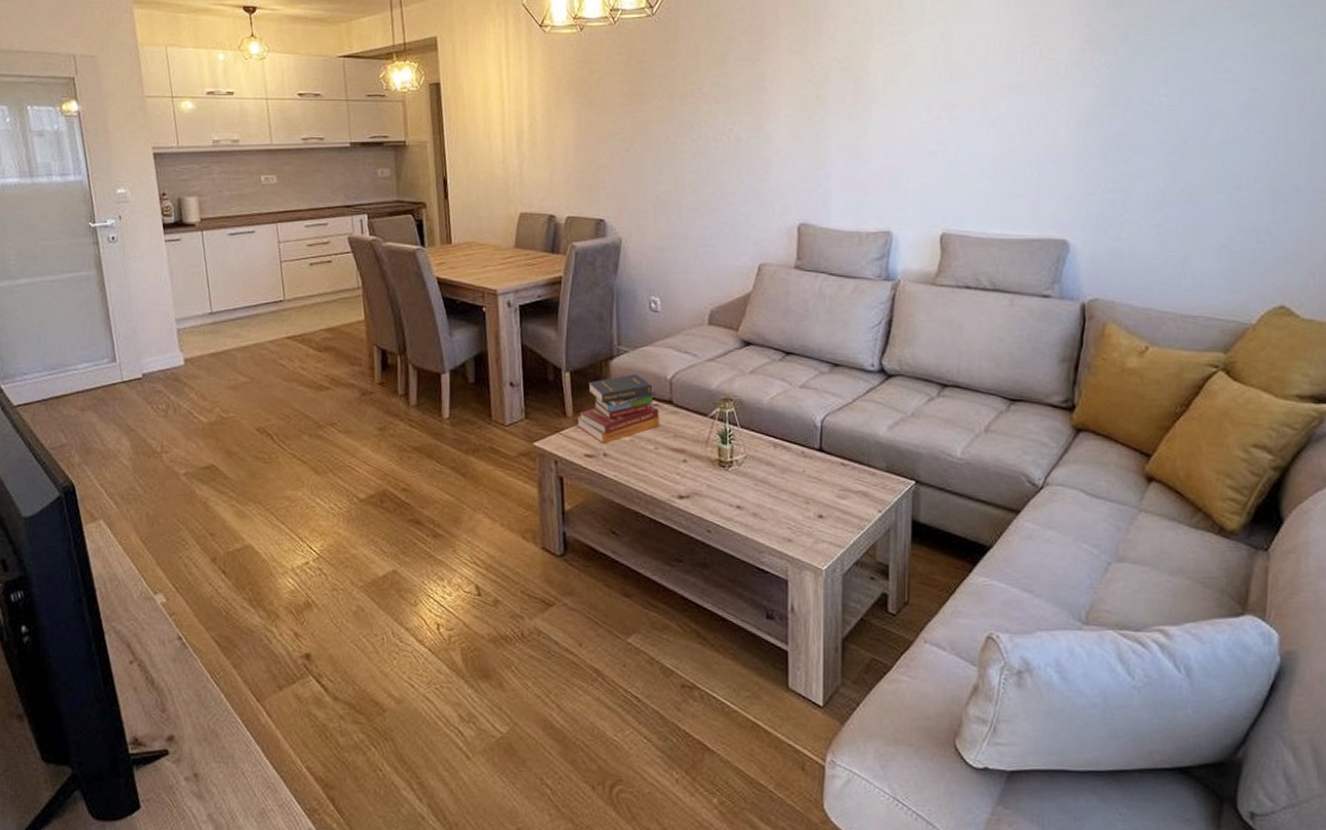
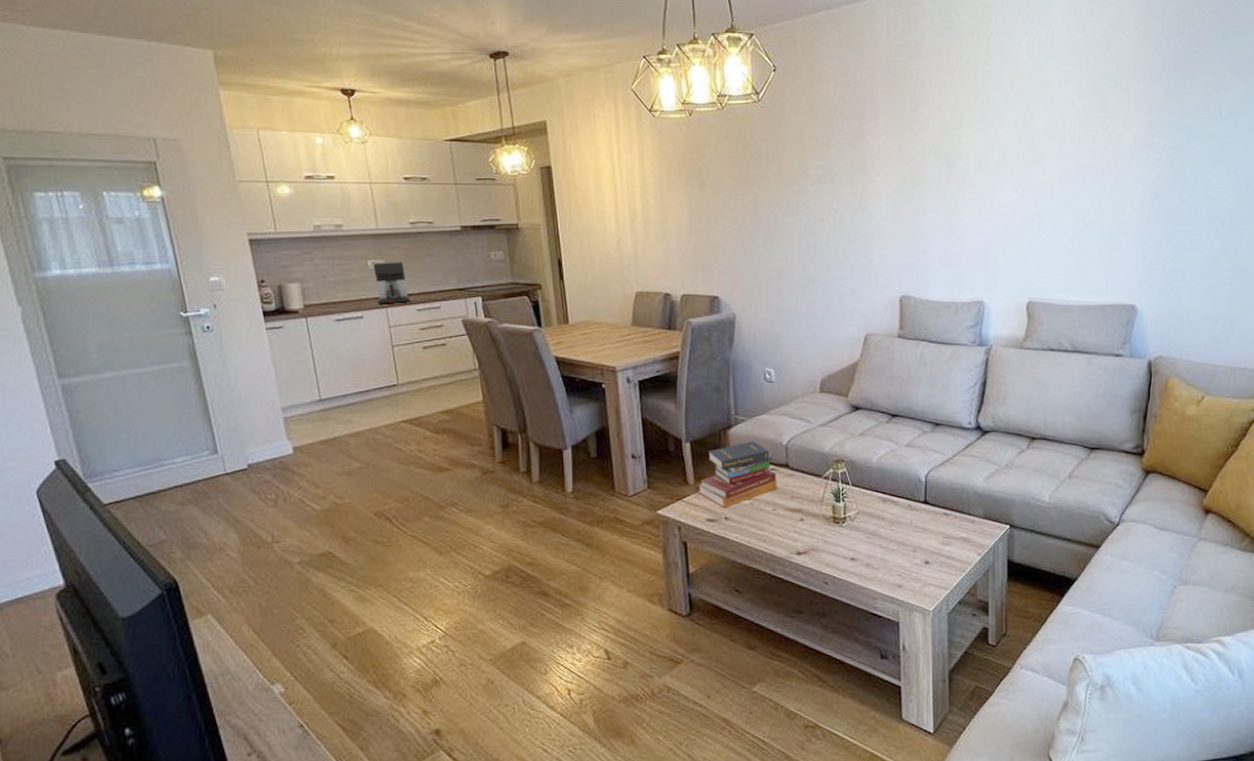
coffee maker: none [266,177,299,220] -> present [373,262,410,304]

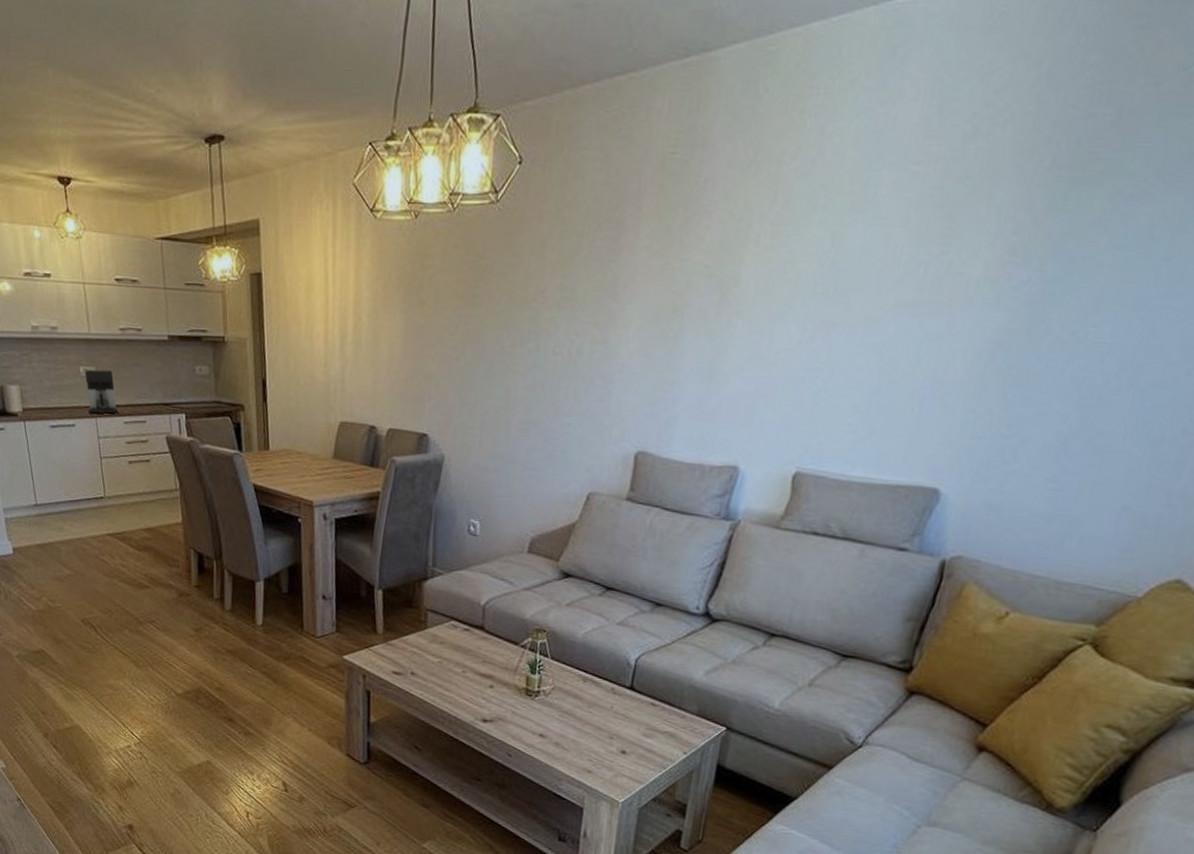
books: present [699,441,778,508] -> none [387,596,470,663]

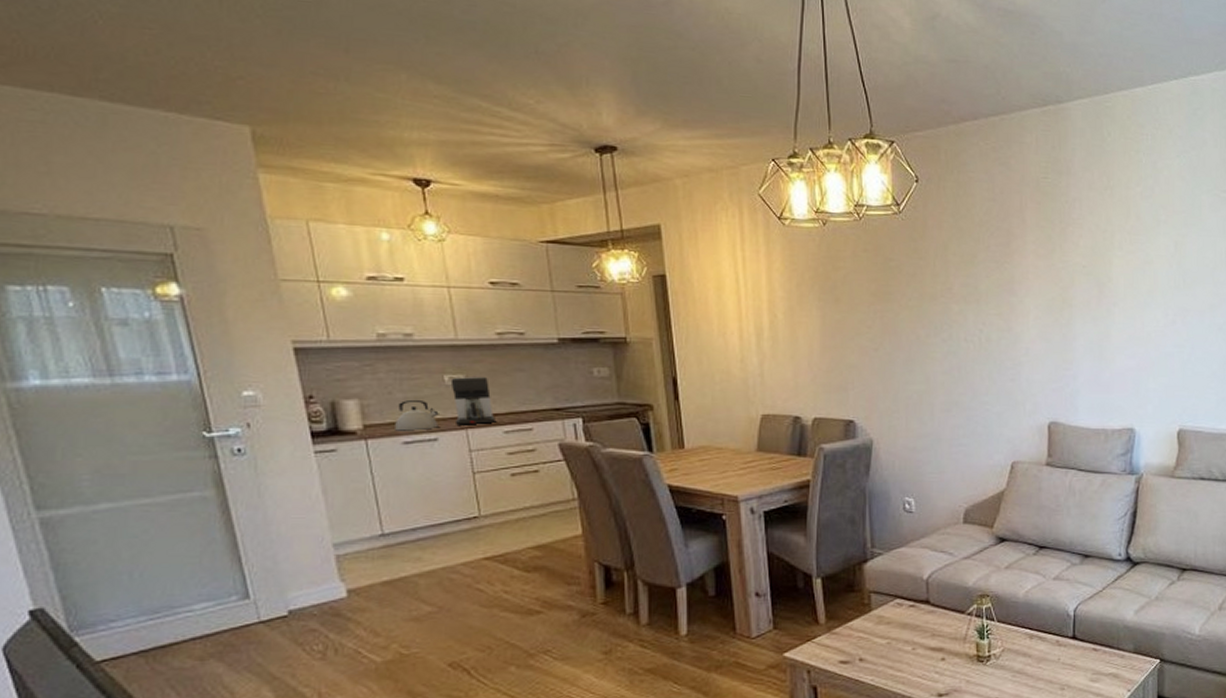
kettle: none [45,387,76,417] -> present [395,399,439,431]

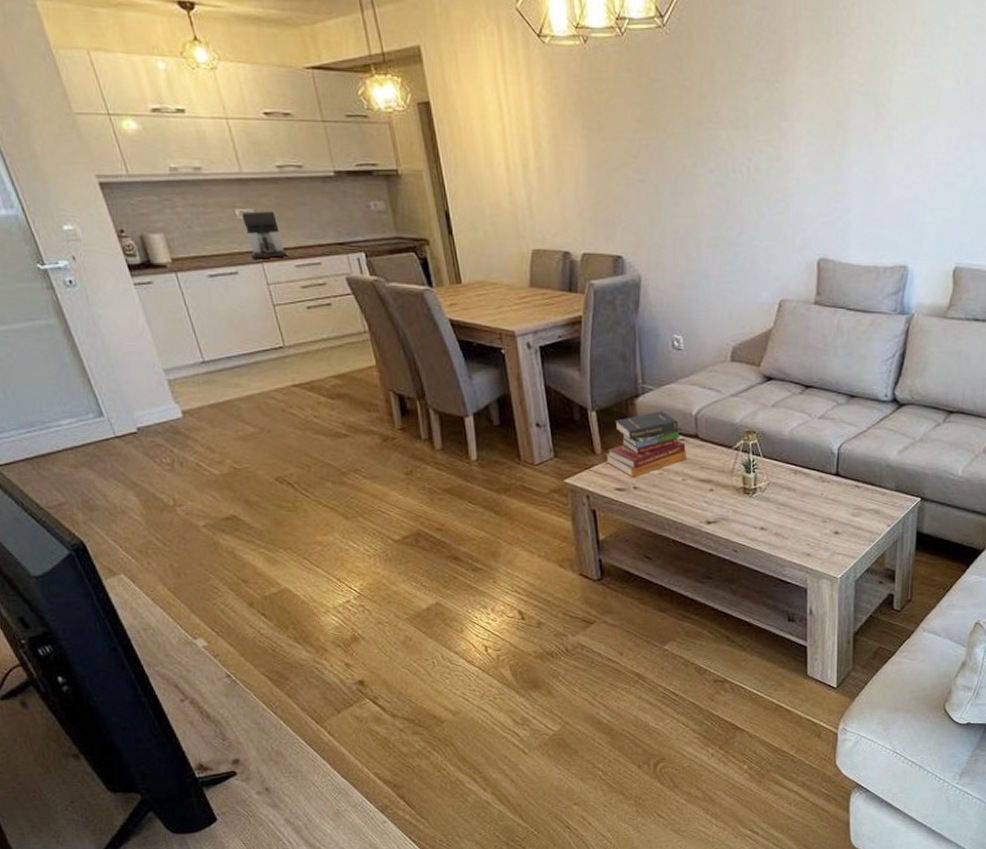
kettle: present [395,399,439,431] -> none [198,233,237,265]
books: none [831,576,918,648] -> present [606,411,687,477]

